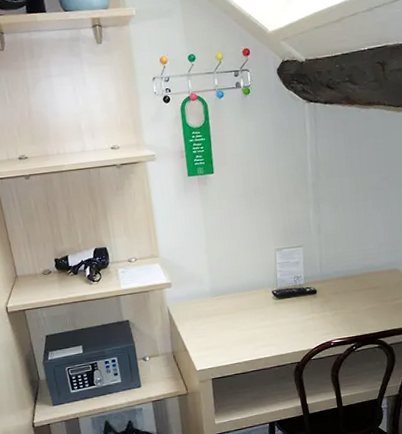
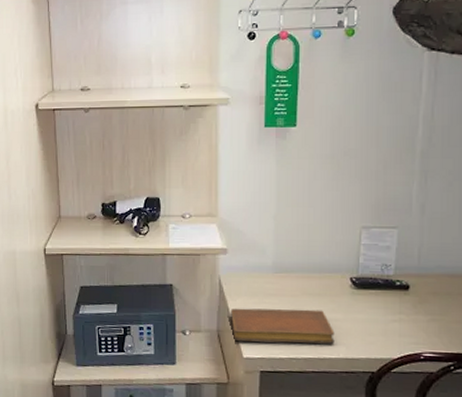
notebook: none [181,320,267,358] -> present [230,308,335,344]

